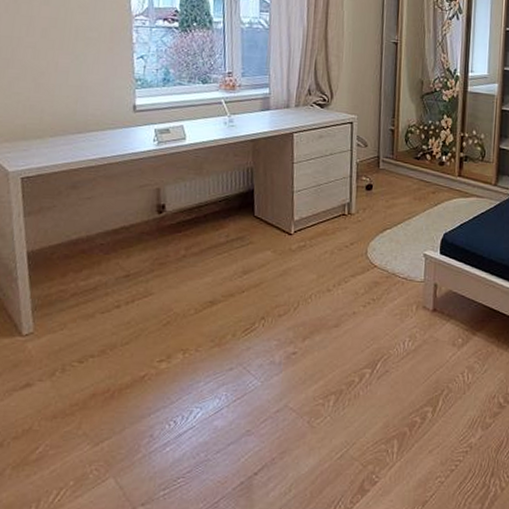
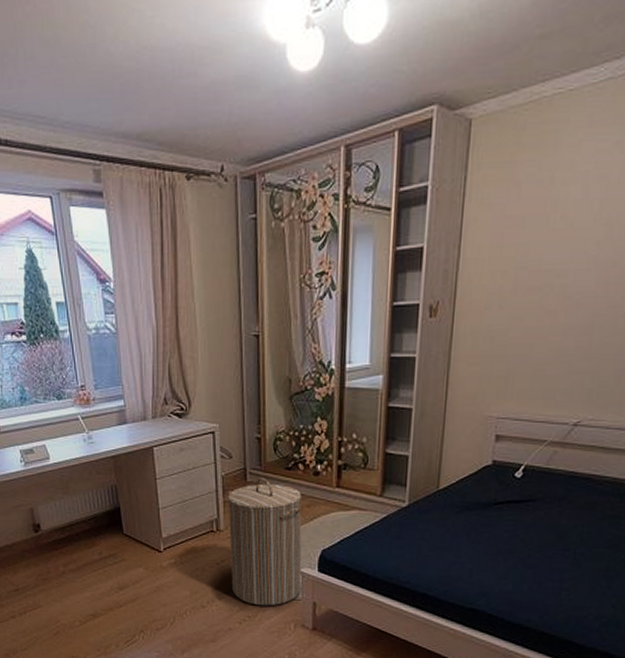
laundry hamper: none [359,165,428,289] -> present [228,477,302,606]

